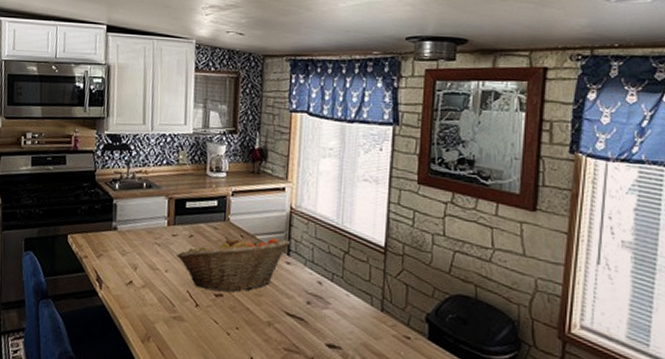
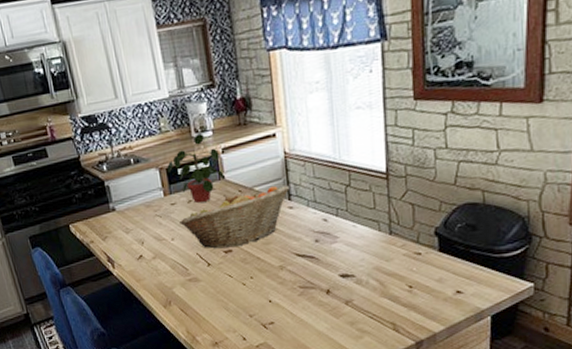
potted plant: none [176,173,230,241] -> present [167,134,225,204]

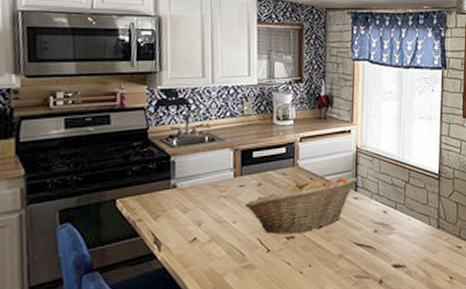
potted plant: present [167,134,225,204] -> none [242,122,299,188]

